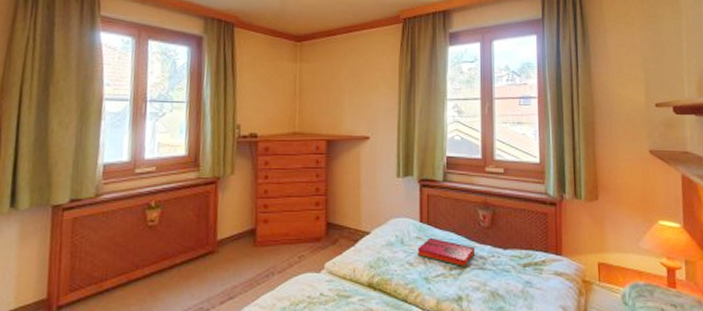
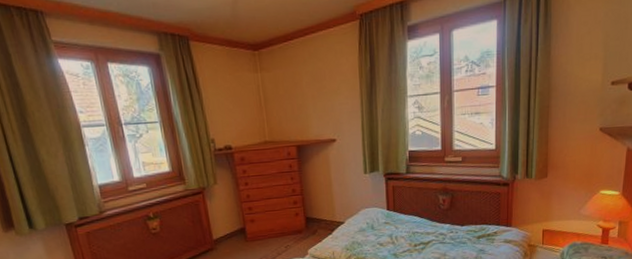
hardback book: present [418,237,476,268] -> none [386,221,437,244]

